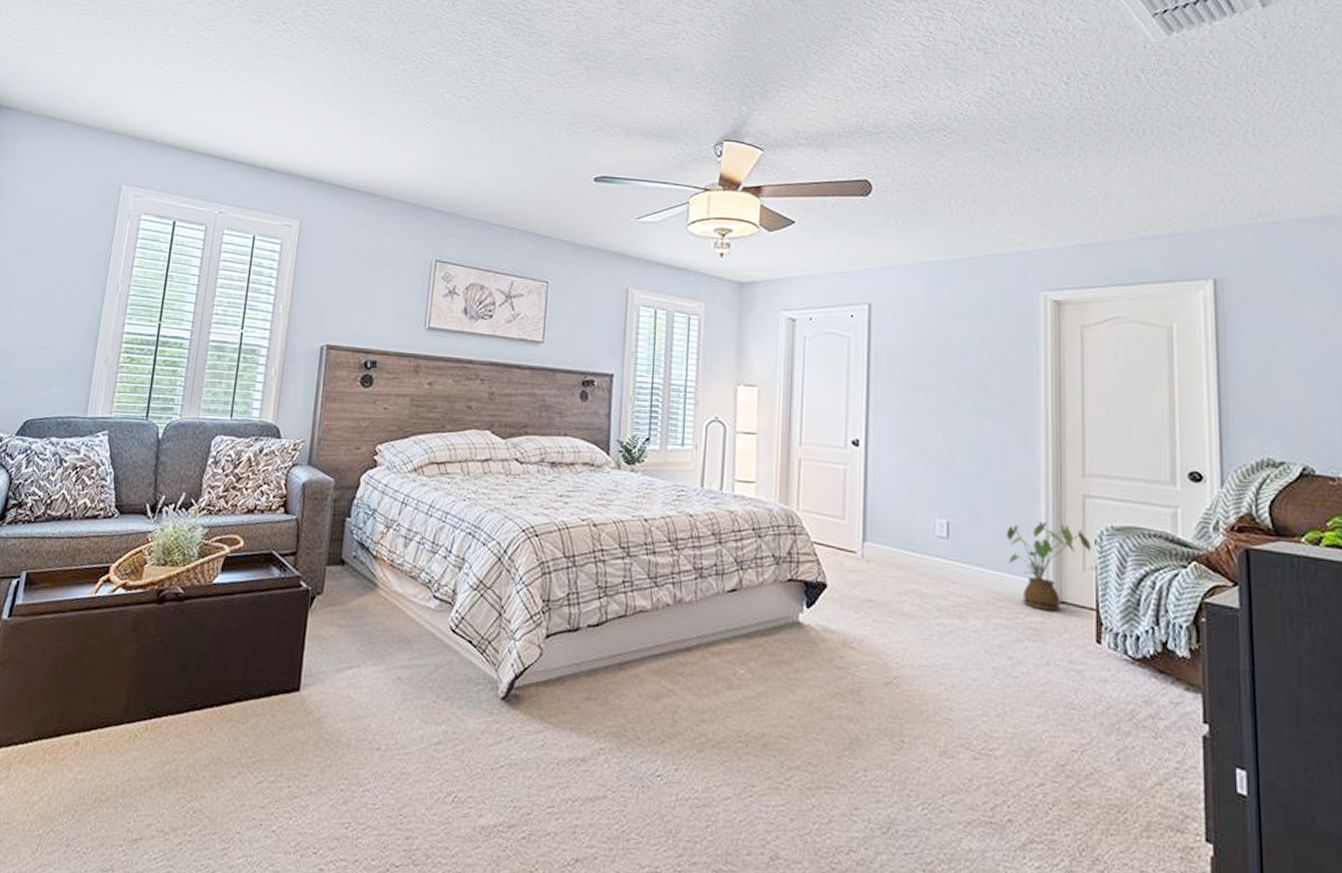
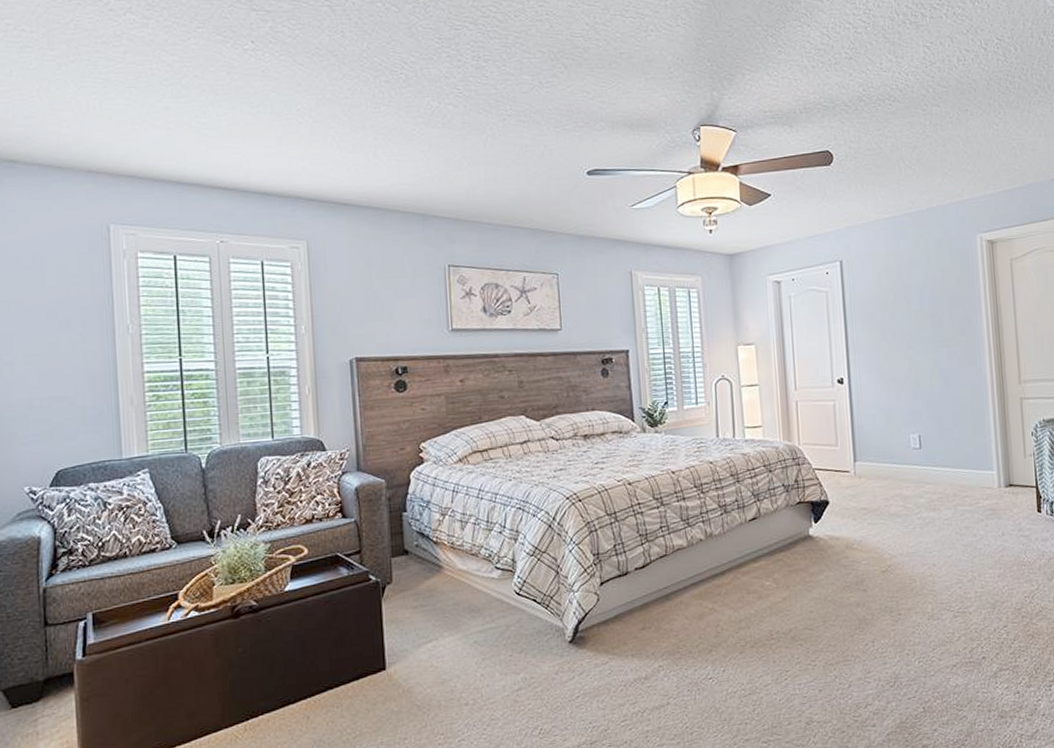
house plant: present [1006,522,1092,612] -> none [965,424,1030,494]

